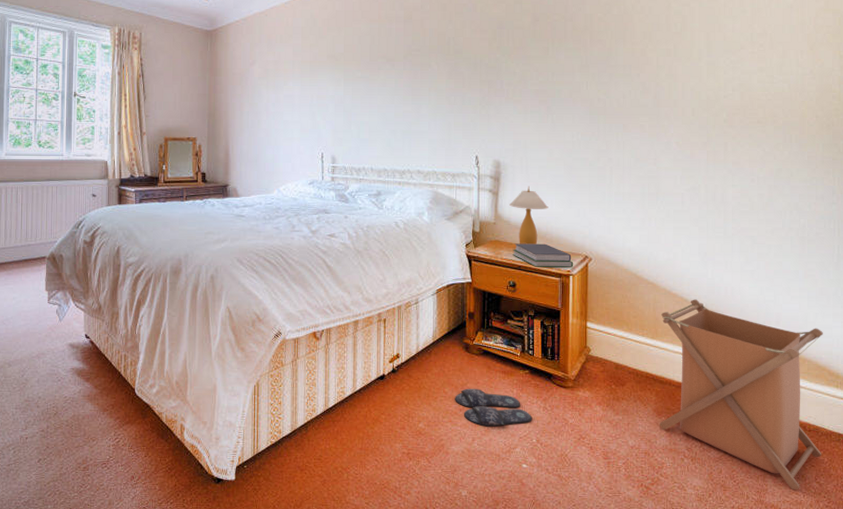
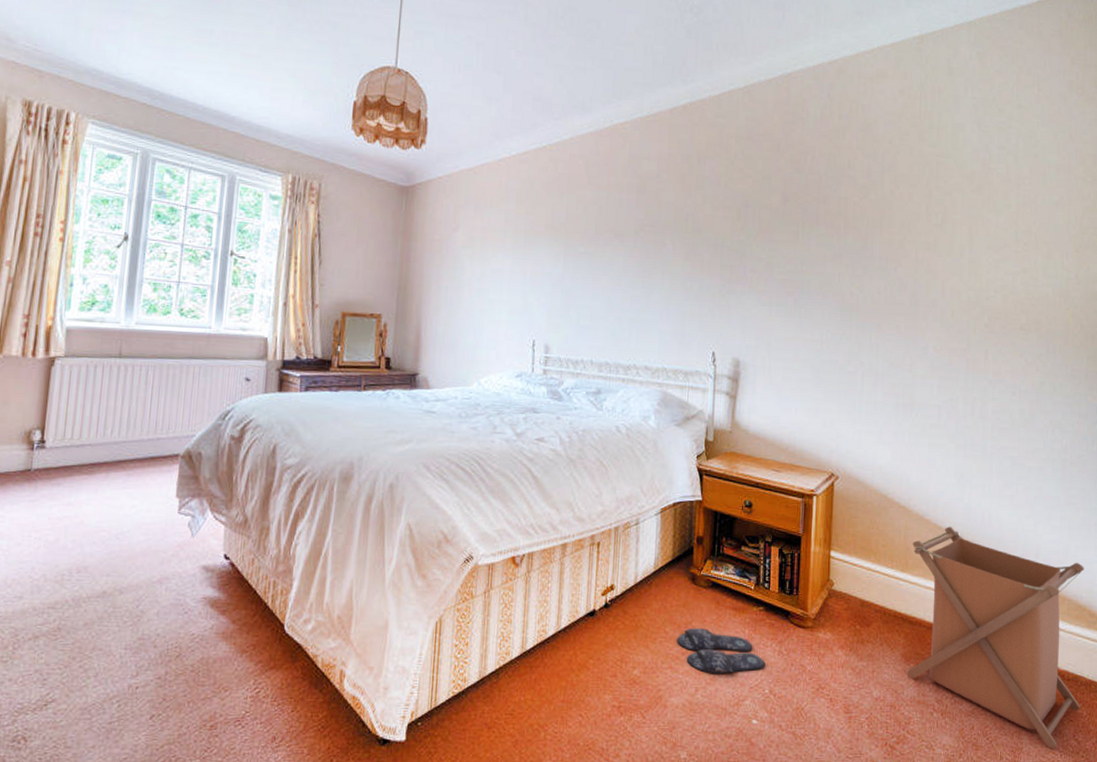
table lamp: present [509,186,549,244] -> none [748,389,792,458]
book: present [512,243,574,267] -> none [750,456,818,486]

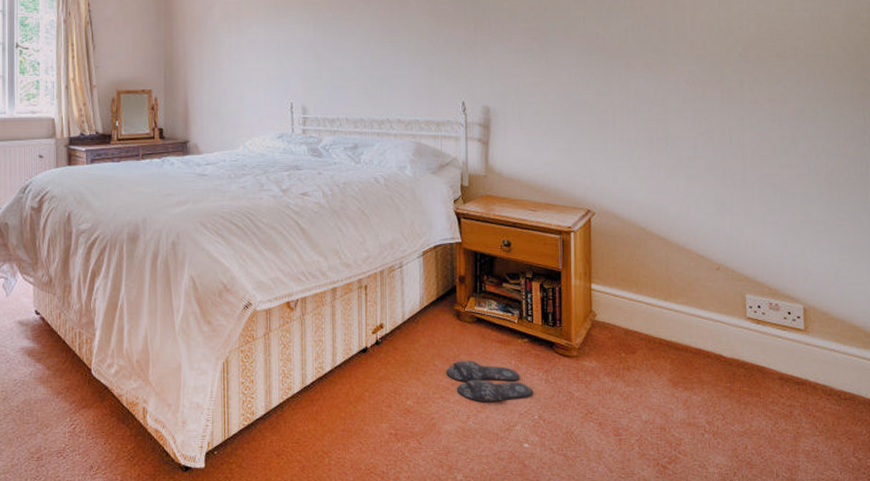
laundry basket: present [907,527,1084,749] -> none [674,255,860,466]

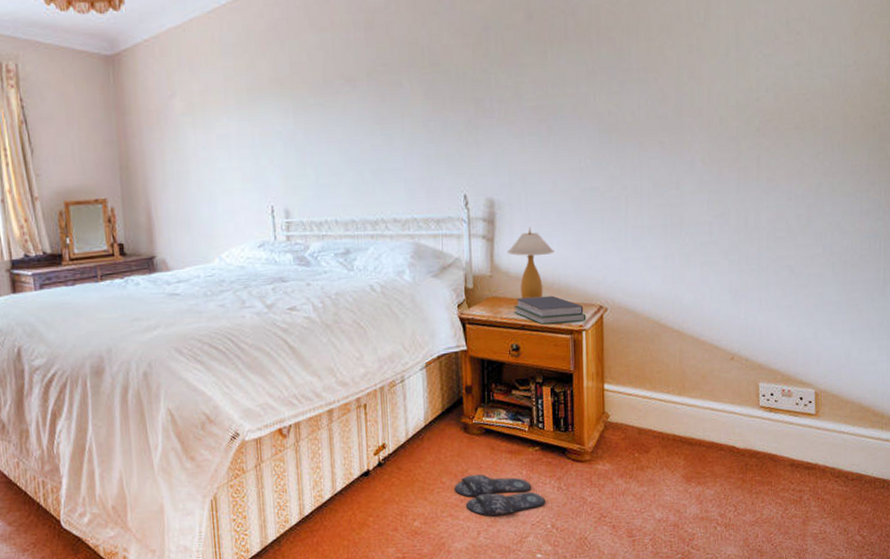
table lamp: none [501,133,545,199] -> present [508,227,554,299]
book: none [506,197,575,224] -> present [514,295,587,325]

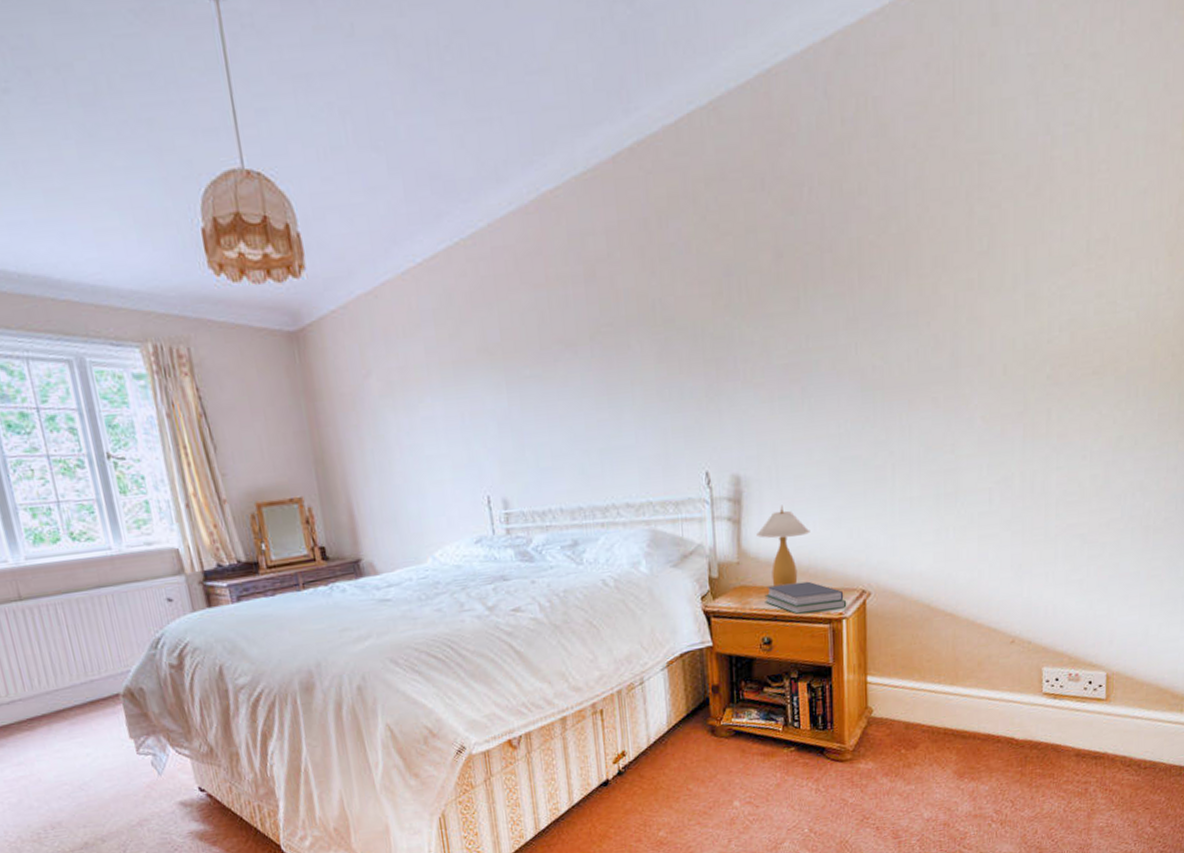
slippers: present [454,474,546,517] -> none [702,779,803,823]

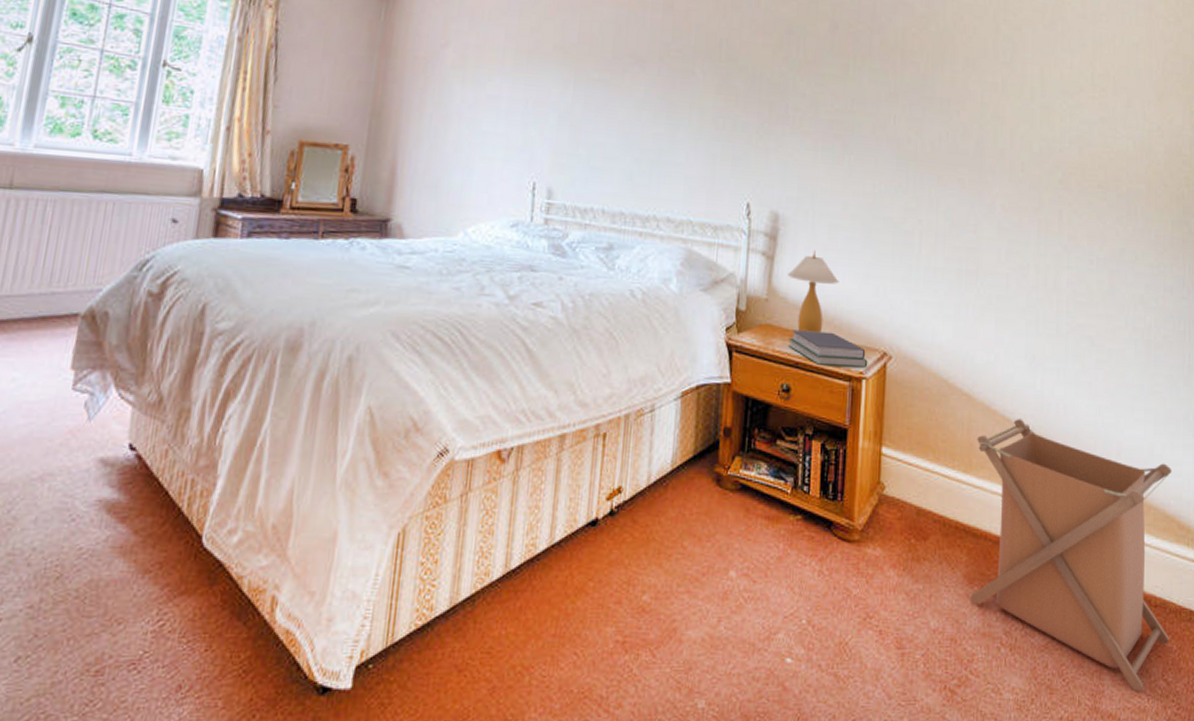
laundry basket: none [961,627,1167,840] -> present [970,419,1172,692]

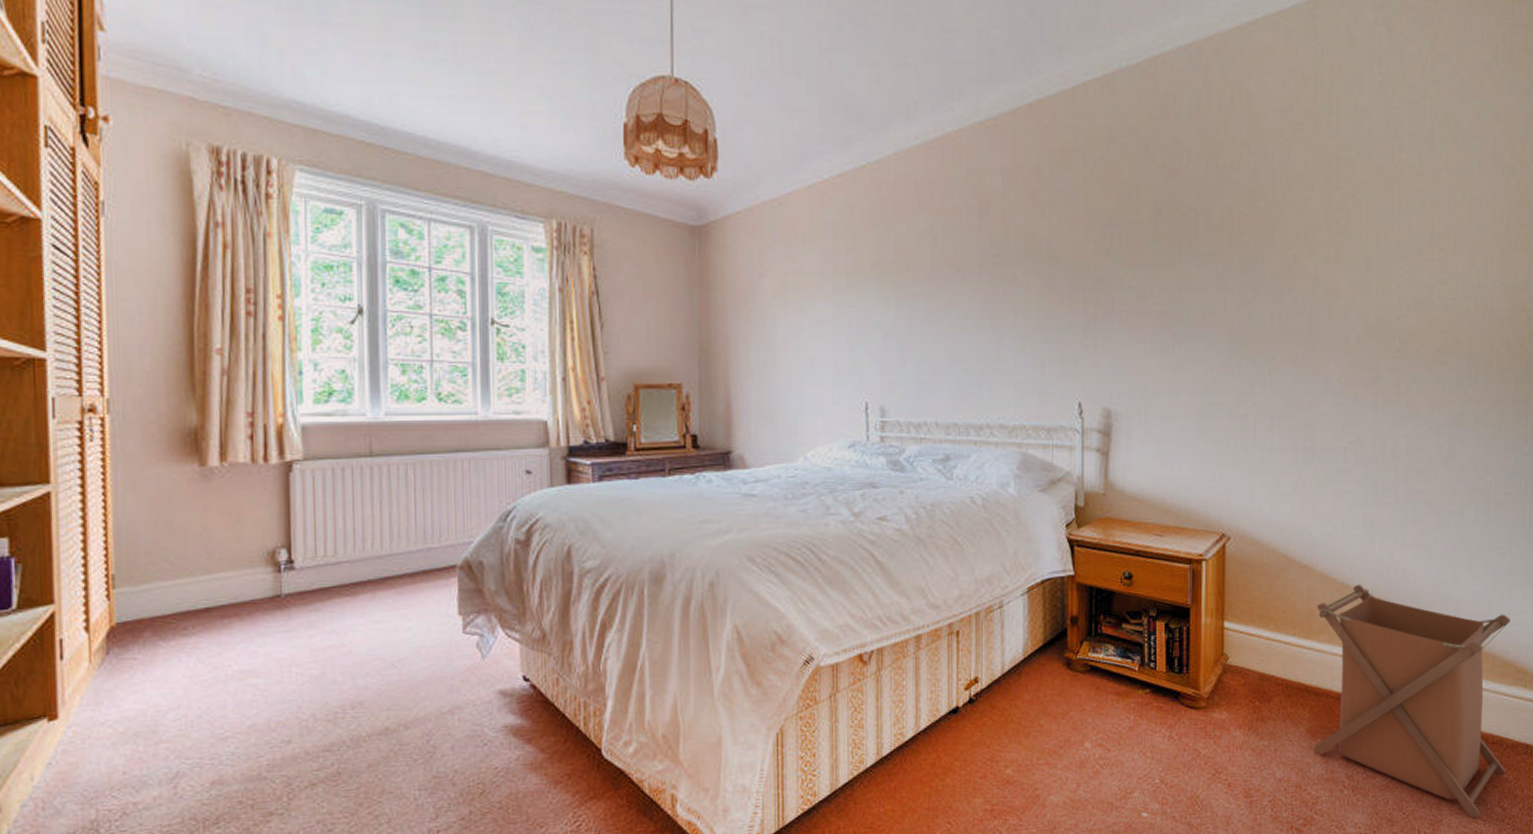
table lamp: present [788,250,839,333] -> none [1124,442,1175,522]
book: present [788,330,868,367] -> none [1128,519,1207,551]

